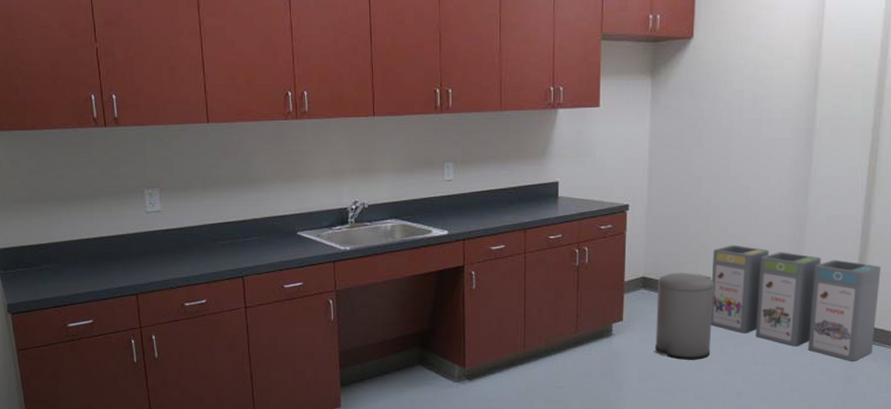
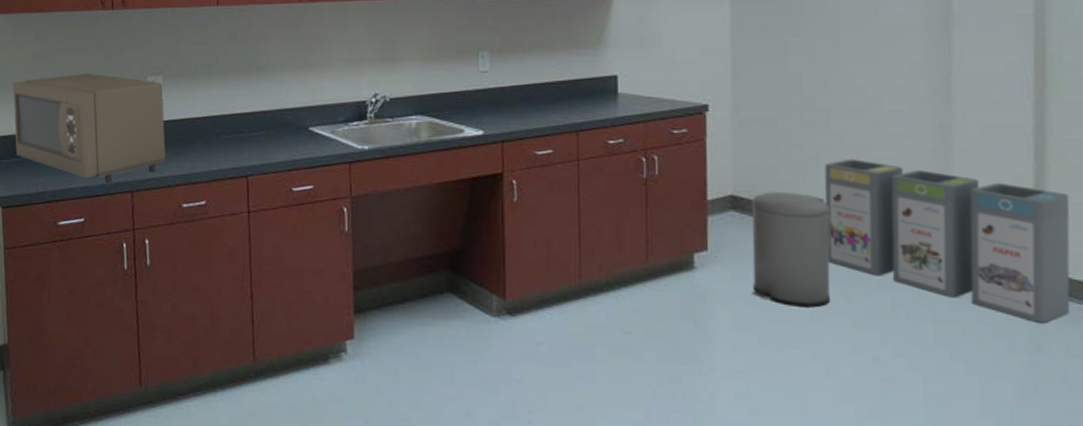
microwave: none [11,187,167,286] -> present [13,73,166,182]

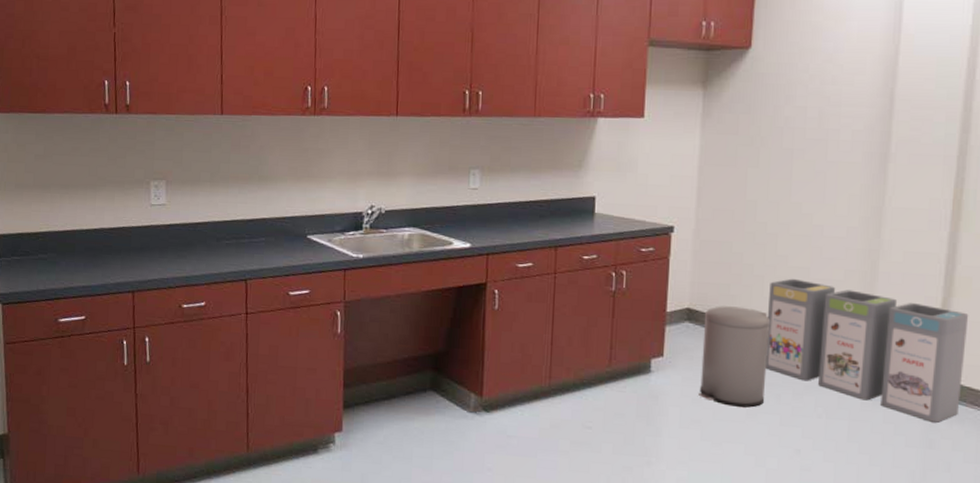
microwave: present [13,73,166,182] -> none [13,175,168,282]

